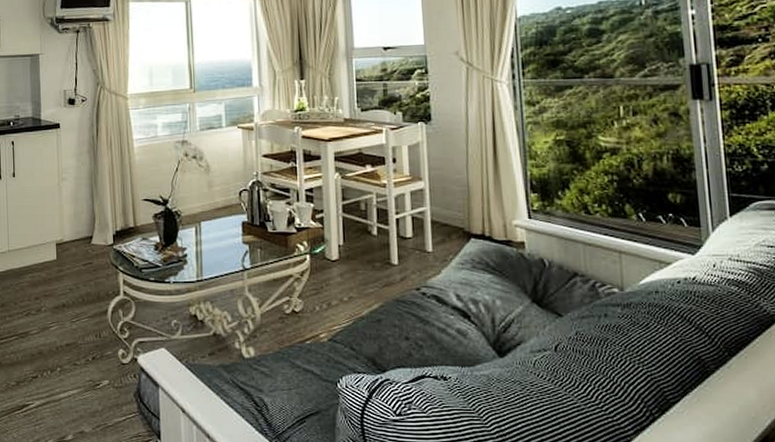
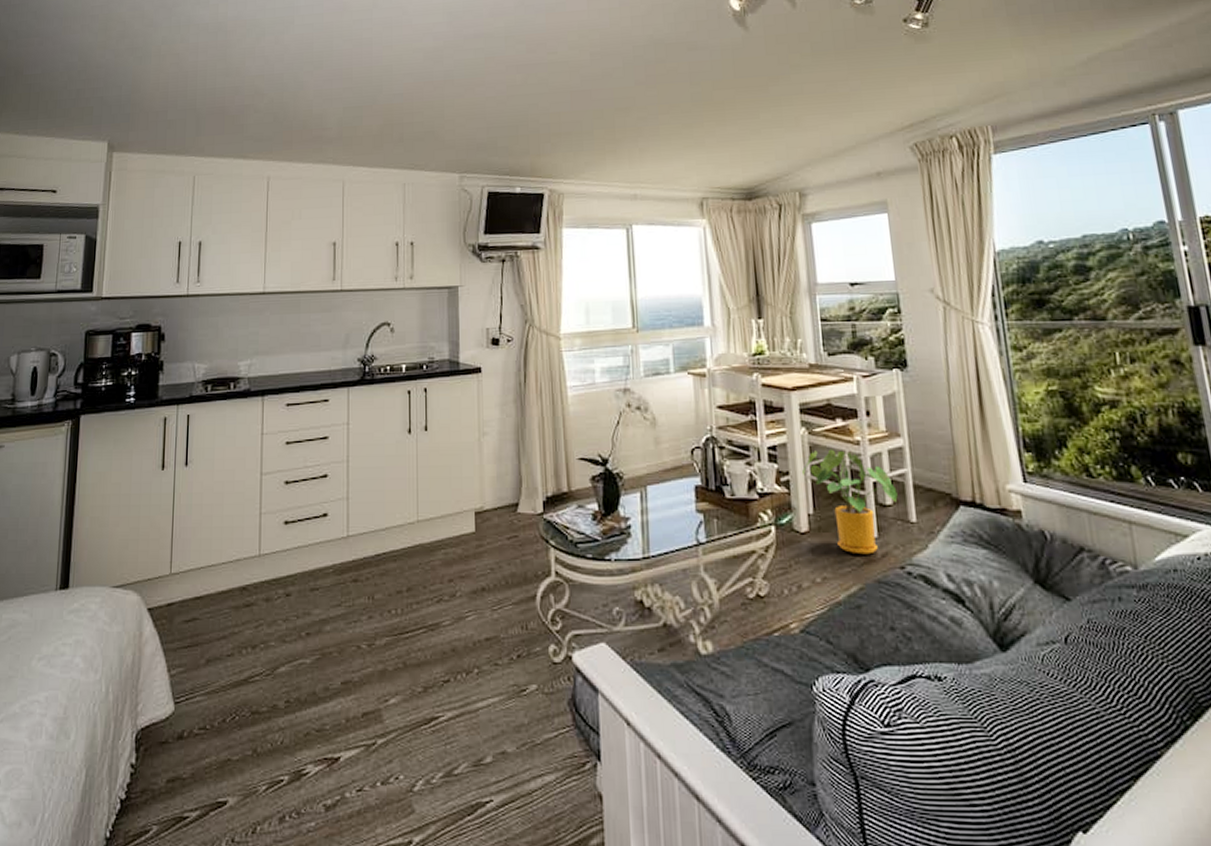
house plant: none [334,191,417,278] -> present [801,449,898,555]

